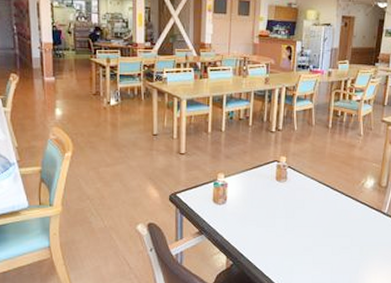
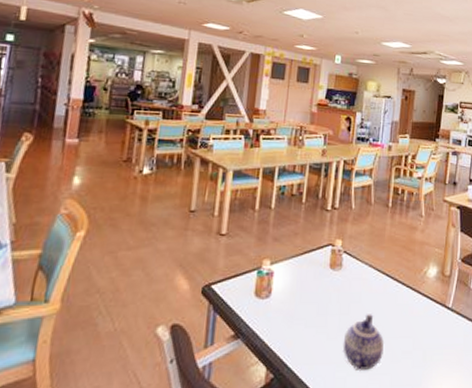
teapot: none [289,217,325,260] -> present [342,314,384,370]

